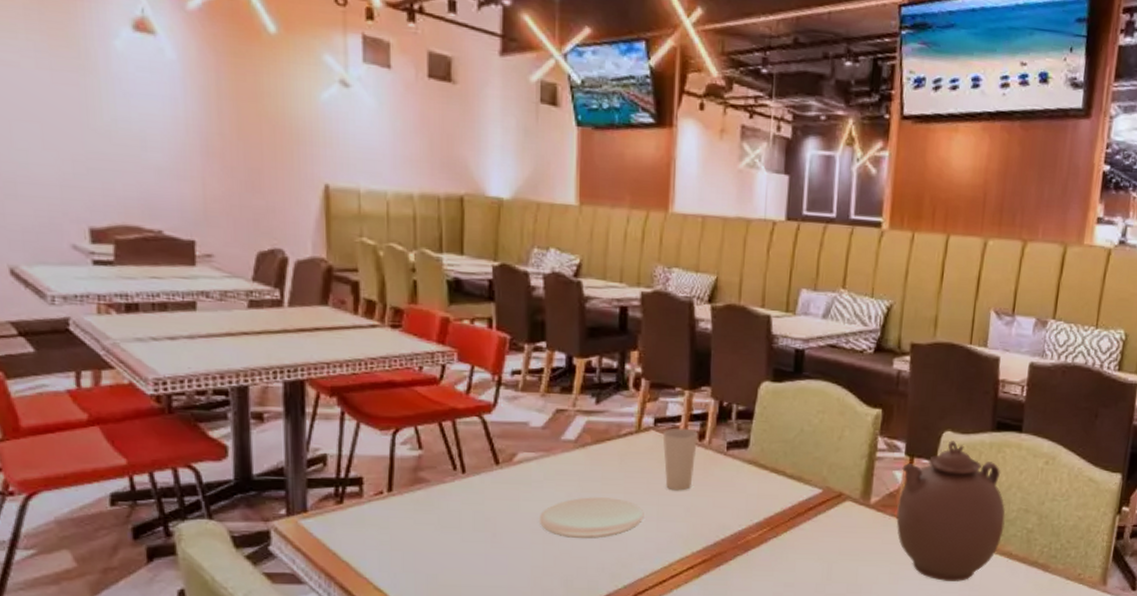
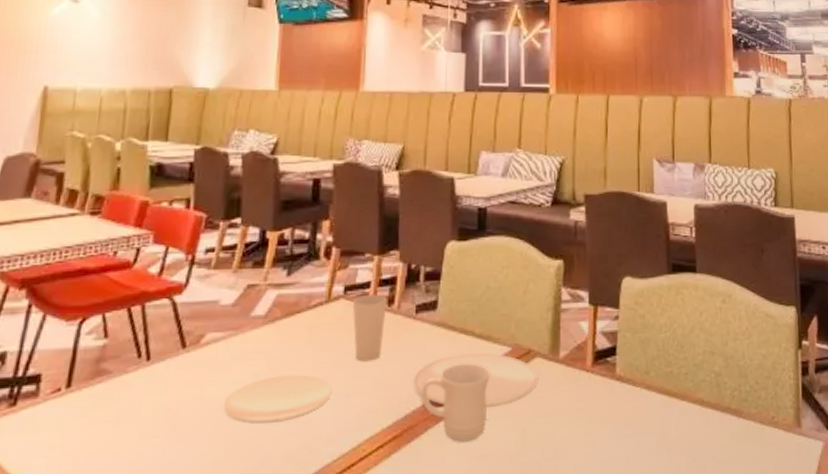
plate: none [723,491,848,542] -> present [413,353,539,407]
mug: none [731,500,801,571] -> present [421,362,491,442]
teapot: present [895,440,1006,581] -> none [585,286,693,438]

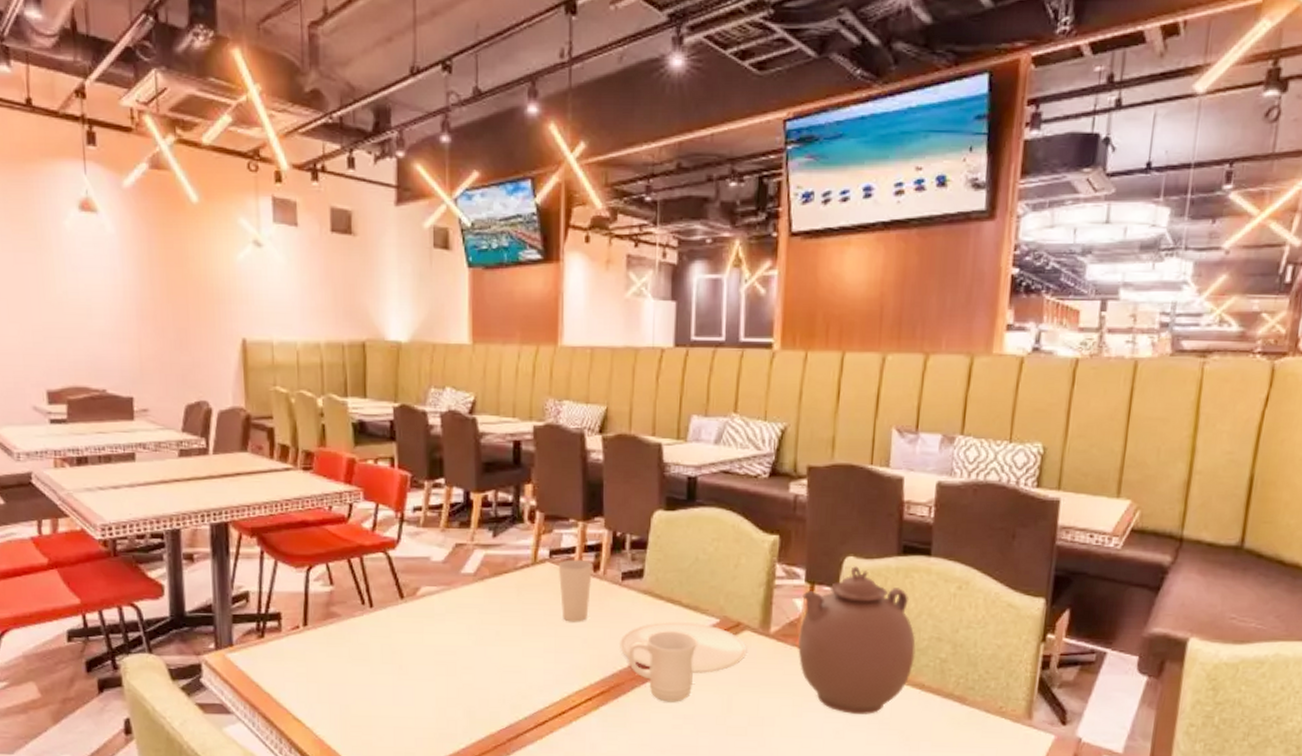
plate: present [223,374,333,424] -> none [442,629,542,670]
teapot: none [585,286,693,438] -> present [797,566,916,714]

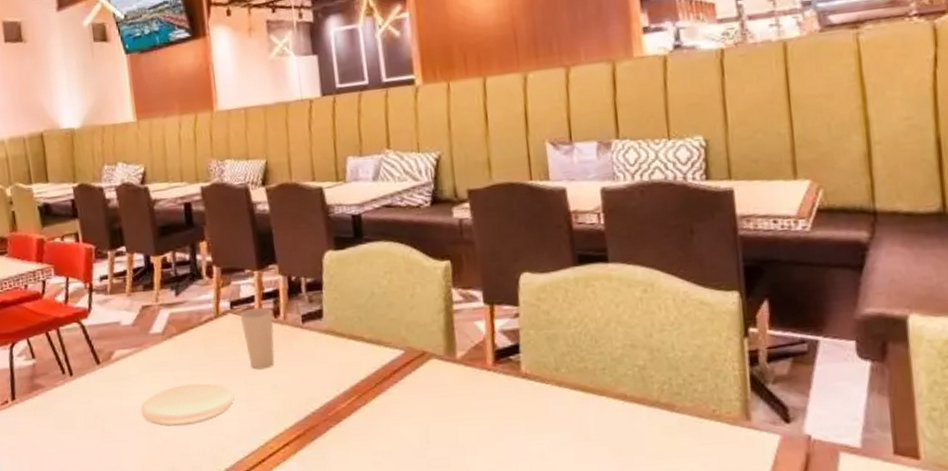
plate: none [442,629,542,670] -> present [140,383,235,426]
plate: present [620,622,747,673] -> none [309,356,437,408]
mug: present [628,630,698,702] -> none [318,366,387,440]
teapot: present [797,566,916,714] -> none [483,282,612,434]

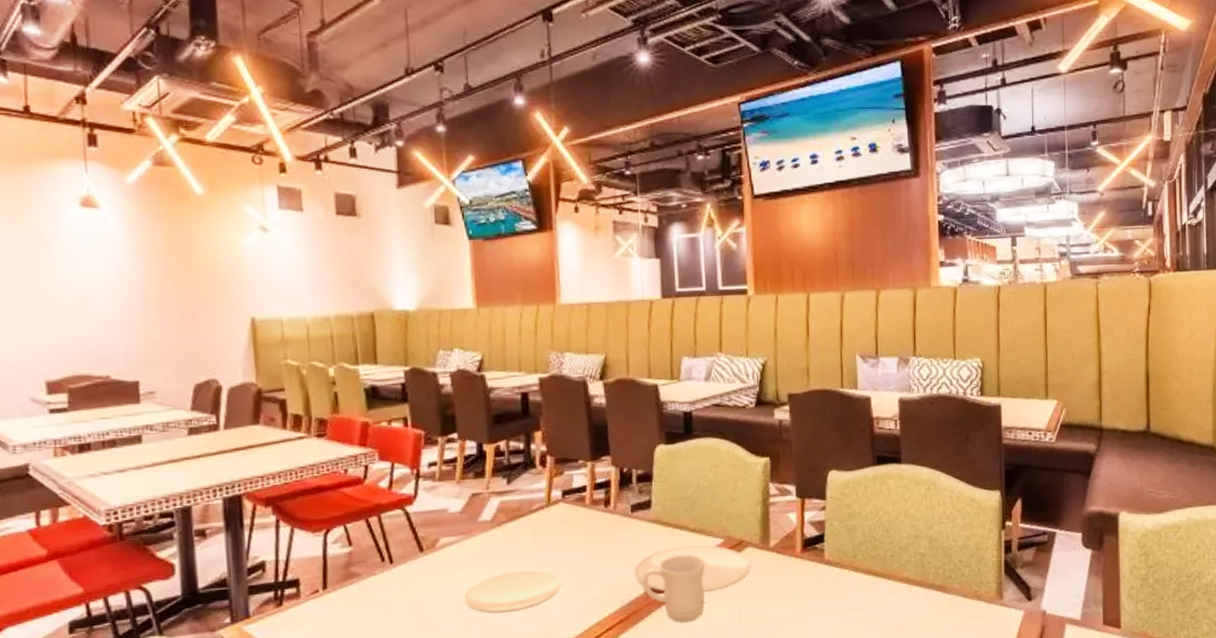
cup: present [239,307,275,370] -> none [571,496,604,557]
plate: none [309,356,437,408] -> present [634,545,751,592]
mug: none [318,366,387,440] -> present [642,554,706,623]

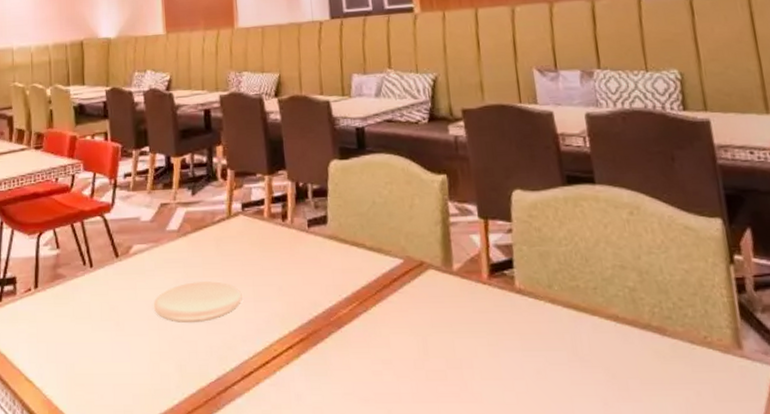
plate: present [634,545,751,592] -> none [312,264,434,315]
mug: present [642,554,706,623] -> none [321,273,387,347]

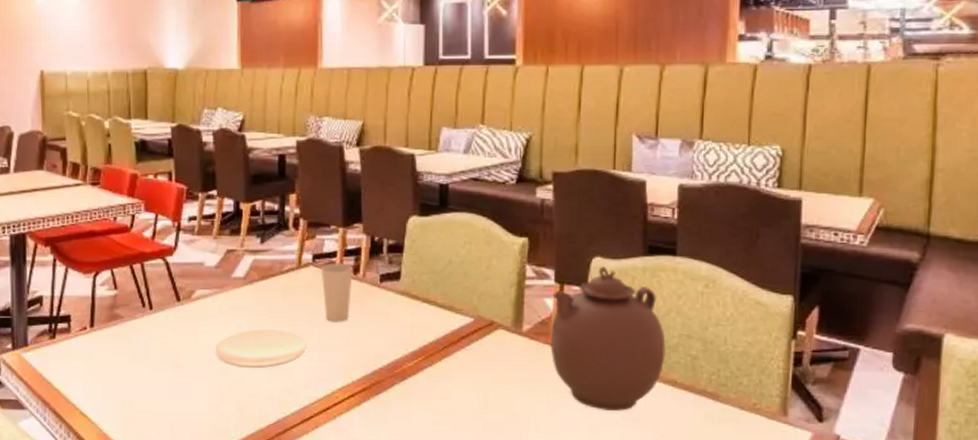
cup: none [250,210,281,271] -> present [321,263,353,322]
teapot: none [478,199,603,351] -> present [549,266,666,411]

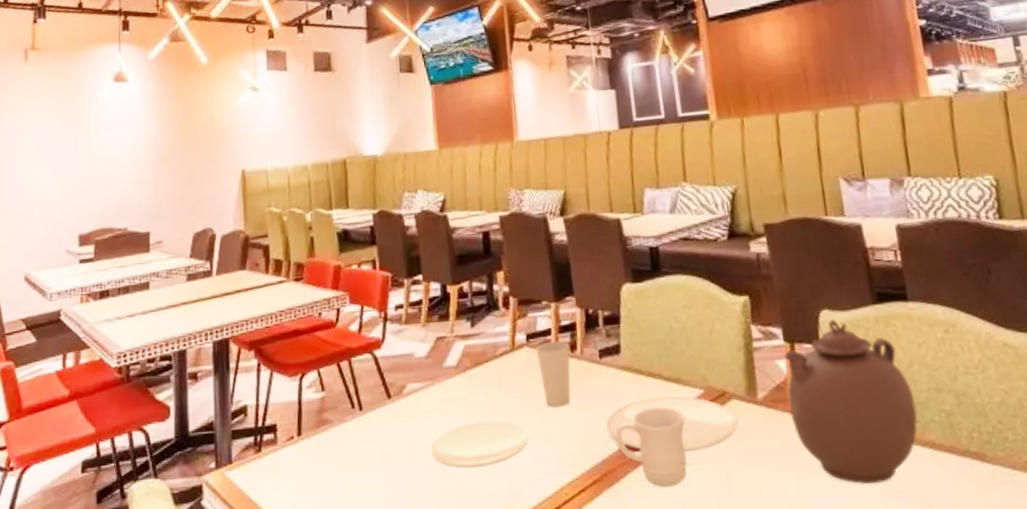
plate: none [380,321,501,371] -> present [606,396,738,452]
mug: none [387,329,454,399] -> present [615,406,687,487]

